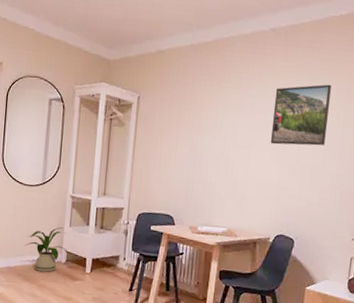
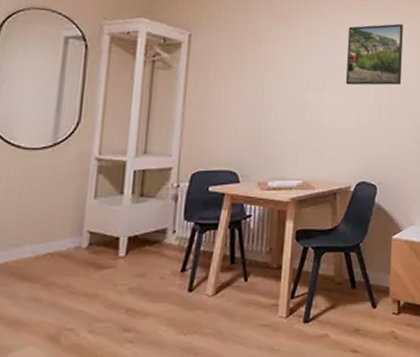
house plant: present [24,227,69,273] -> none [21,201,94,266]

